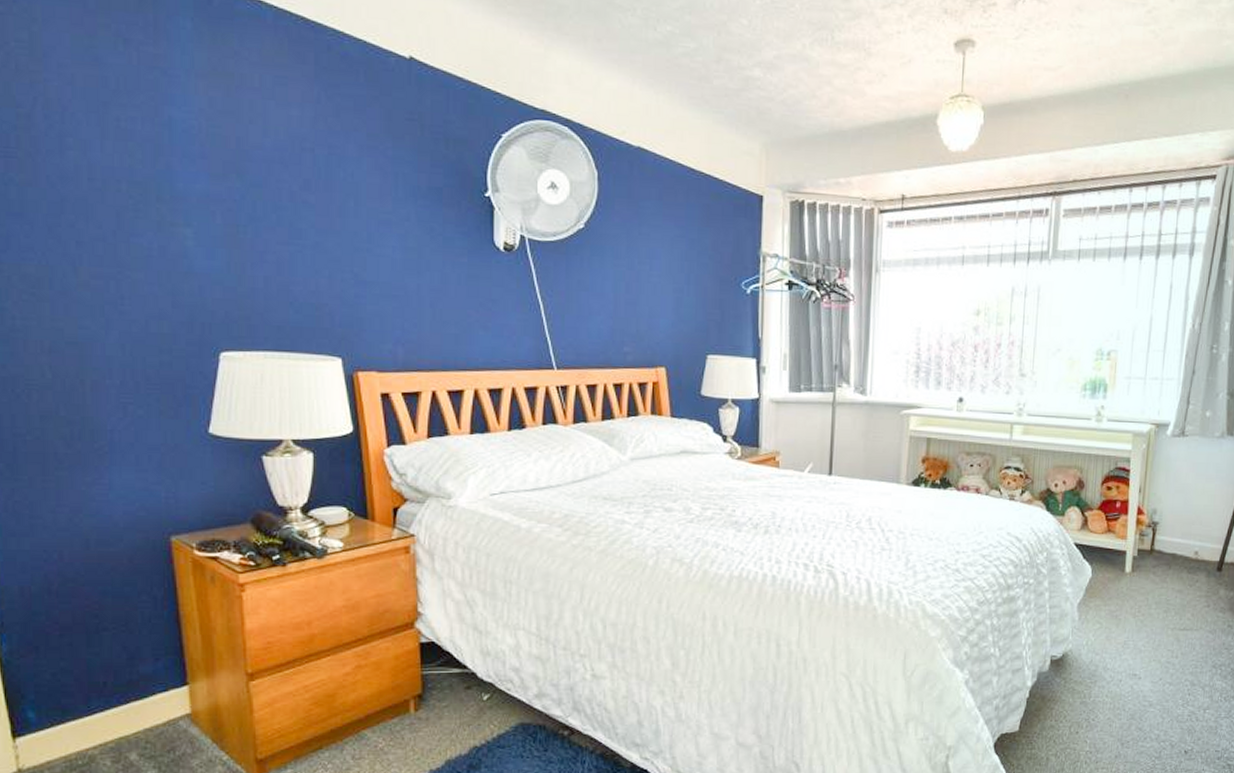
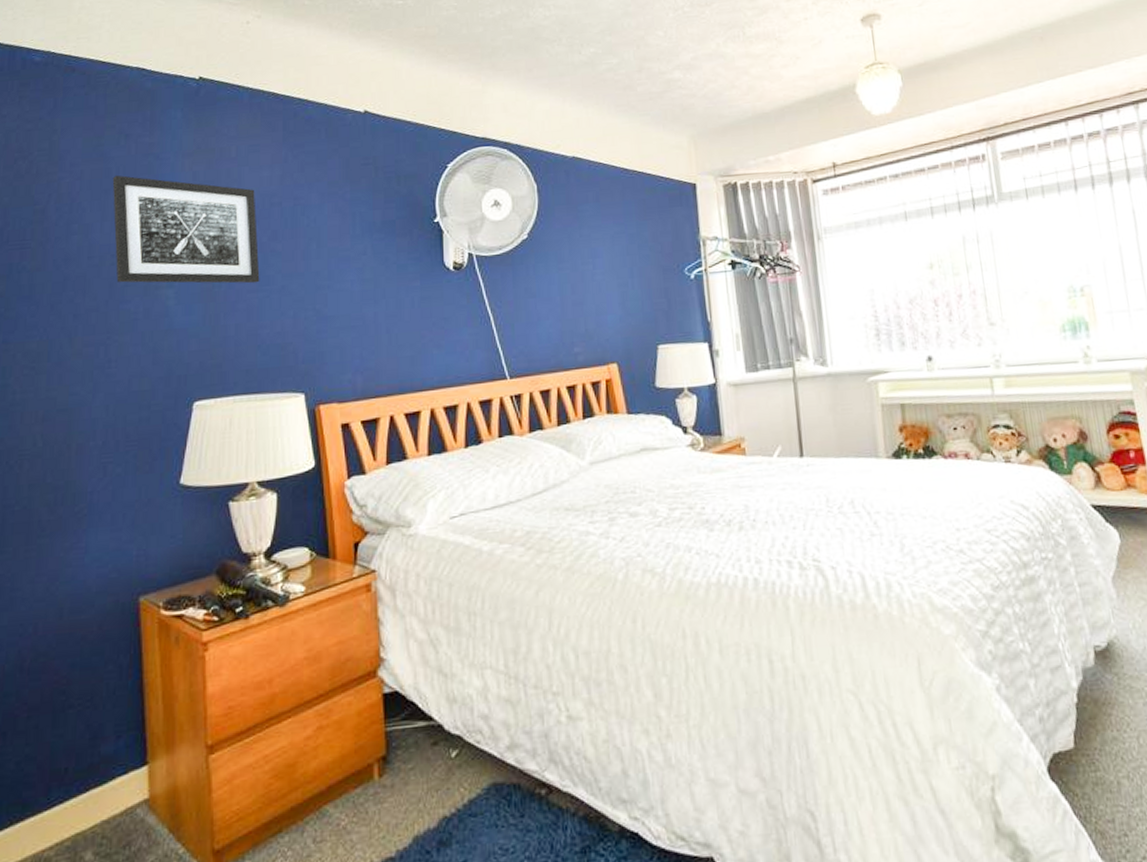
wall art: none [111,86,291,235] -> present [112,175,260,284]

